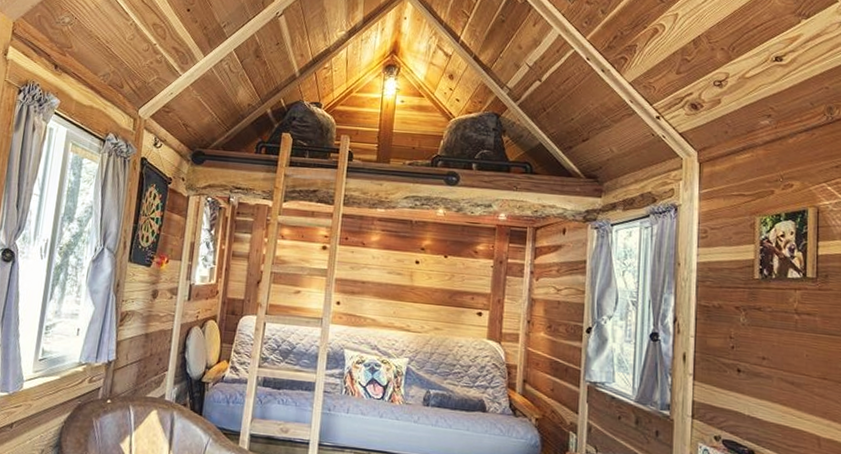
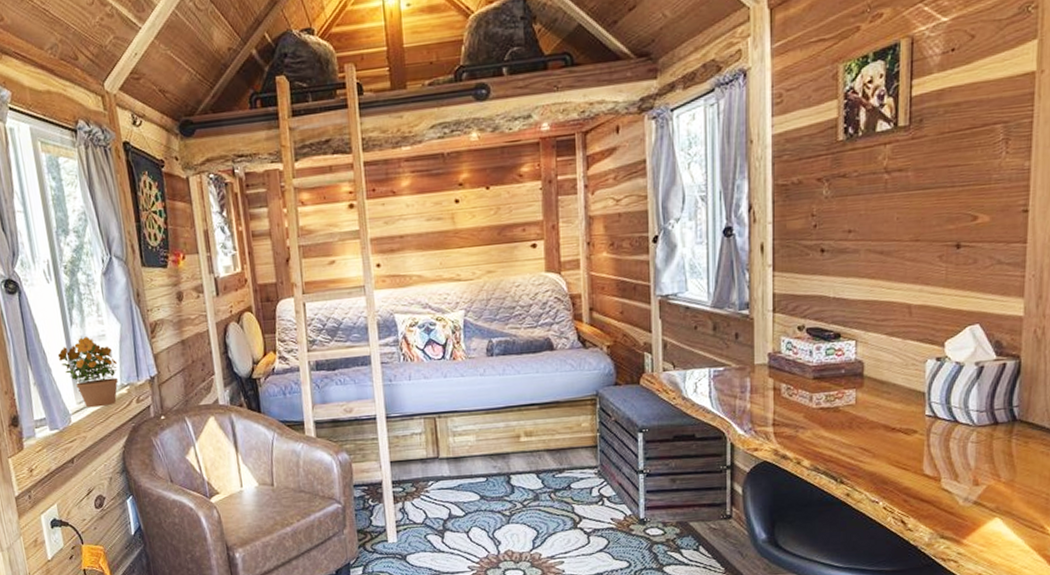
flowerpot: none [29,312,82,380] -> present [58,336,118,408]

